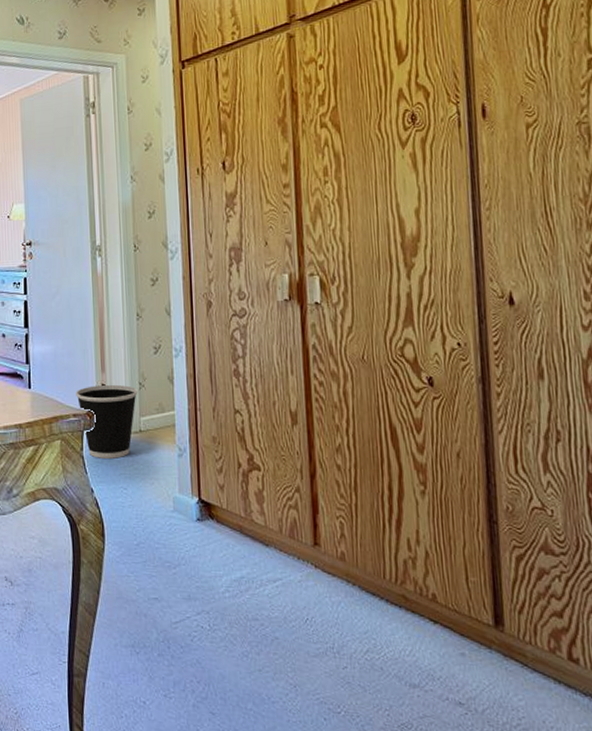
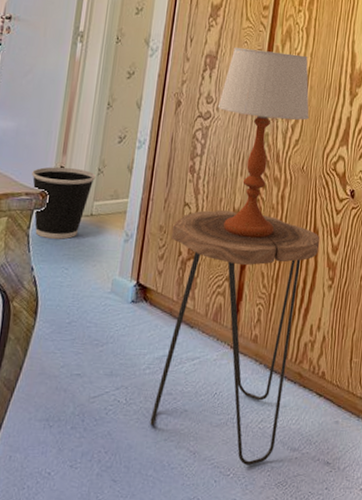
side table: none [226,414,400,703] -> present [150,210,319,465]
table lamp: none [251,230,359,443] -> present [217,47,309,238]

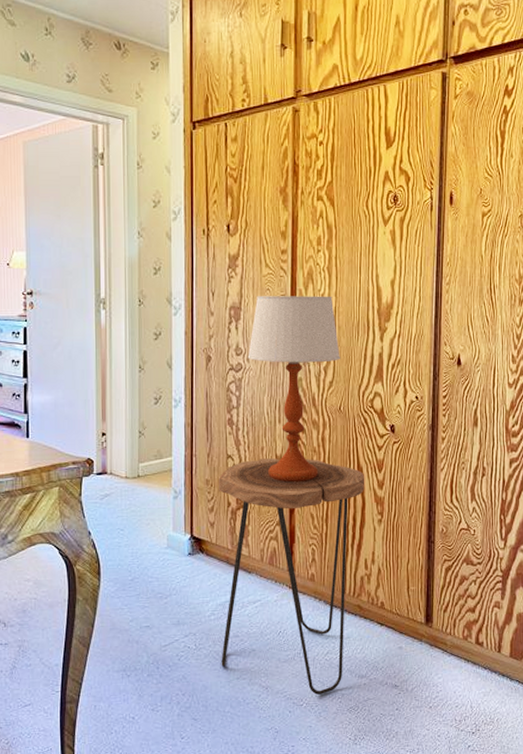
wastebasket: present [32,166,96,239] -> none [76,433,138,503]

